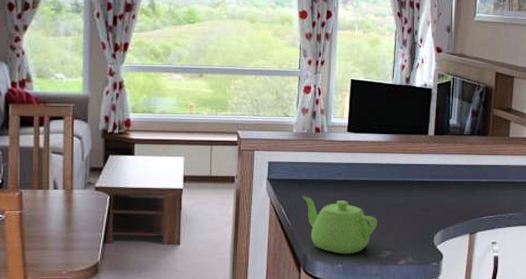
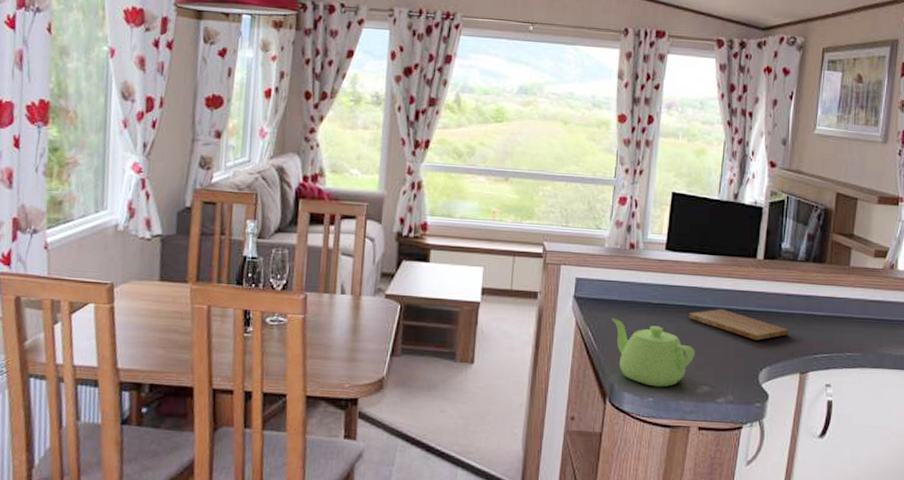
cutting board: none [371,182,459,208] -> present [689,309,790,341]

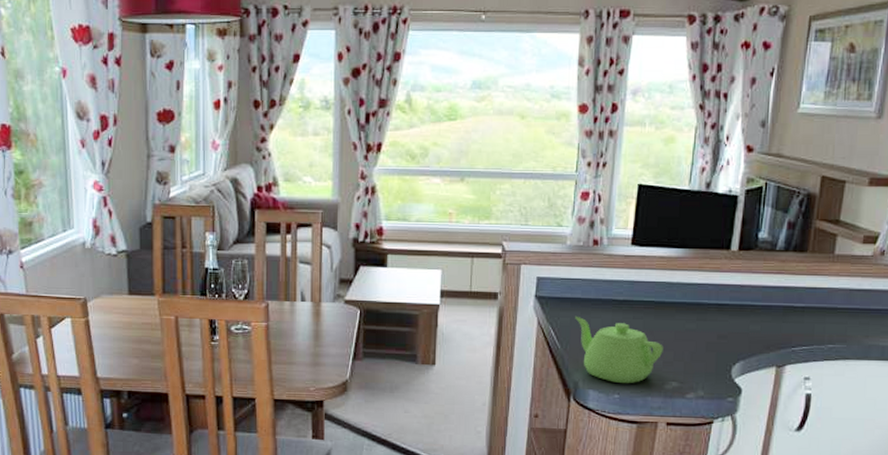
cutting board: present [689,309,790,341] -> none [657,304,766,335]

